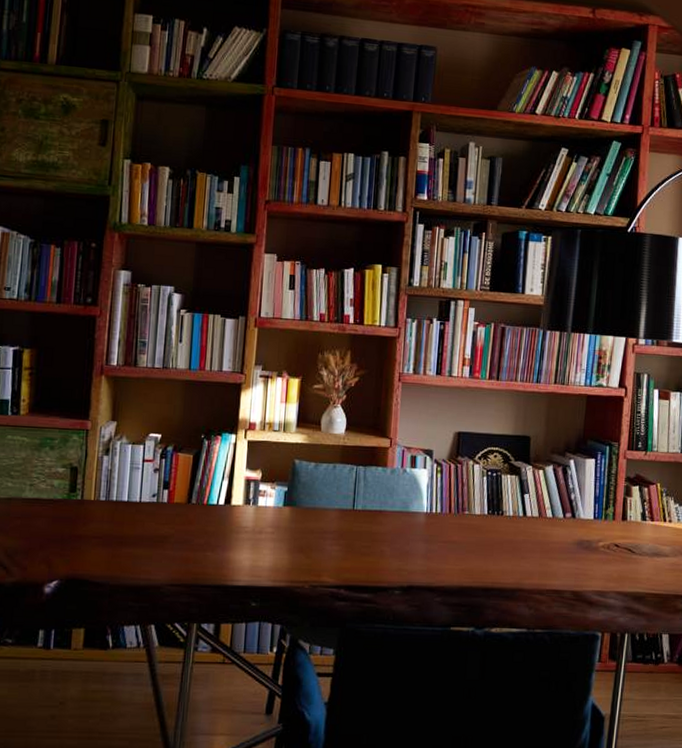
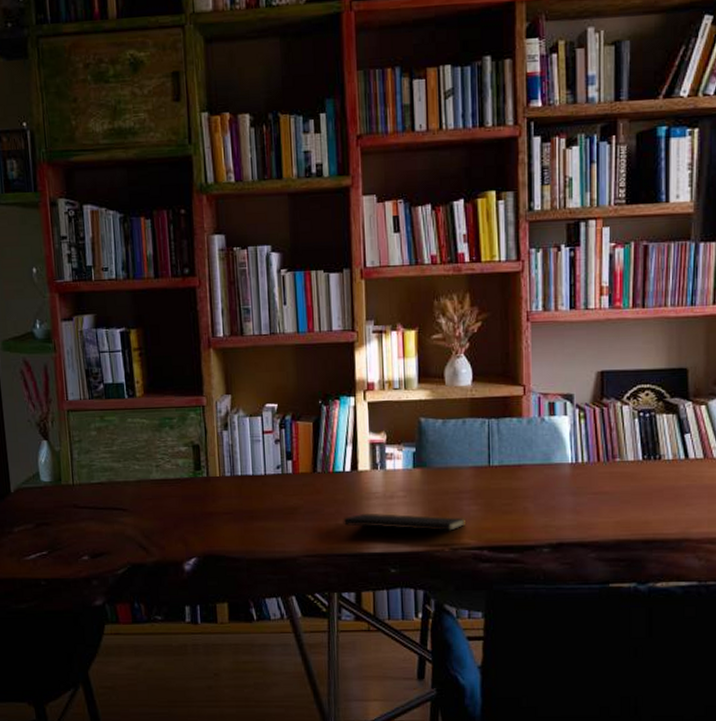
notepad: none [211,546,328,583] -> present [343,513,466,546]

